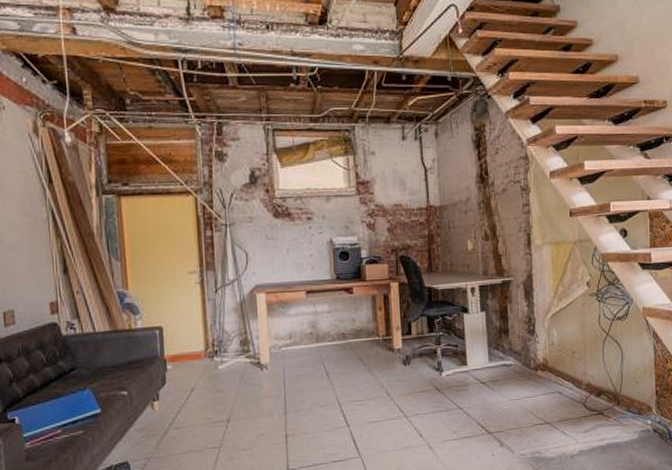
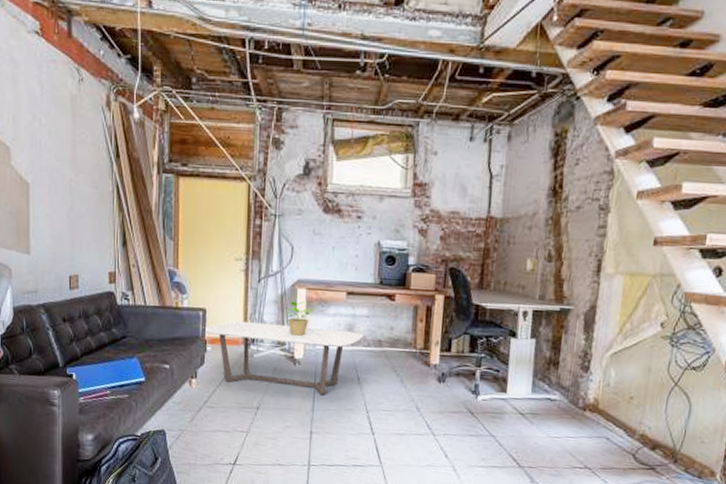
coffee table: none [161,328,328,399] -> present [203,321,364,395]
potted plant: none [246,306,276,341] -> present [286,301,314,336]

